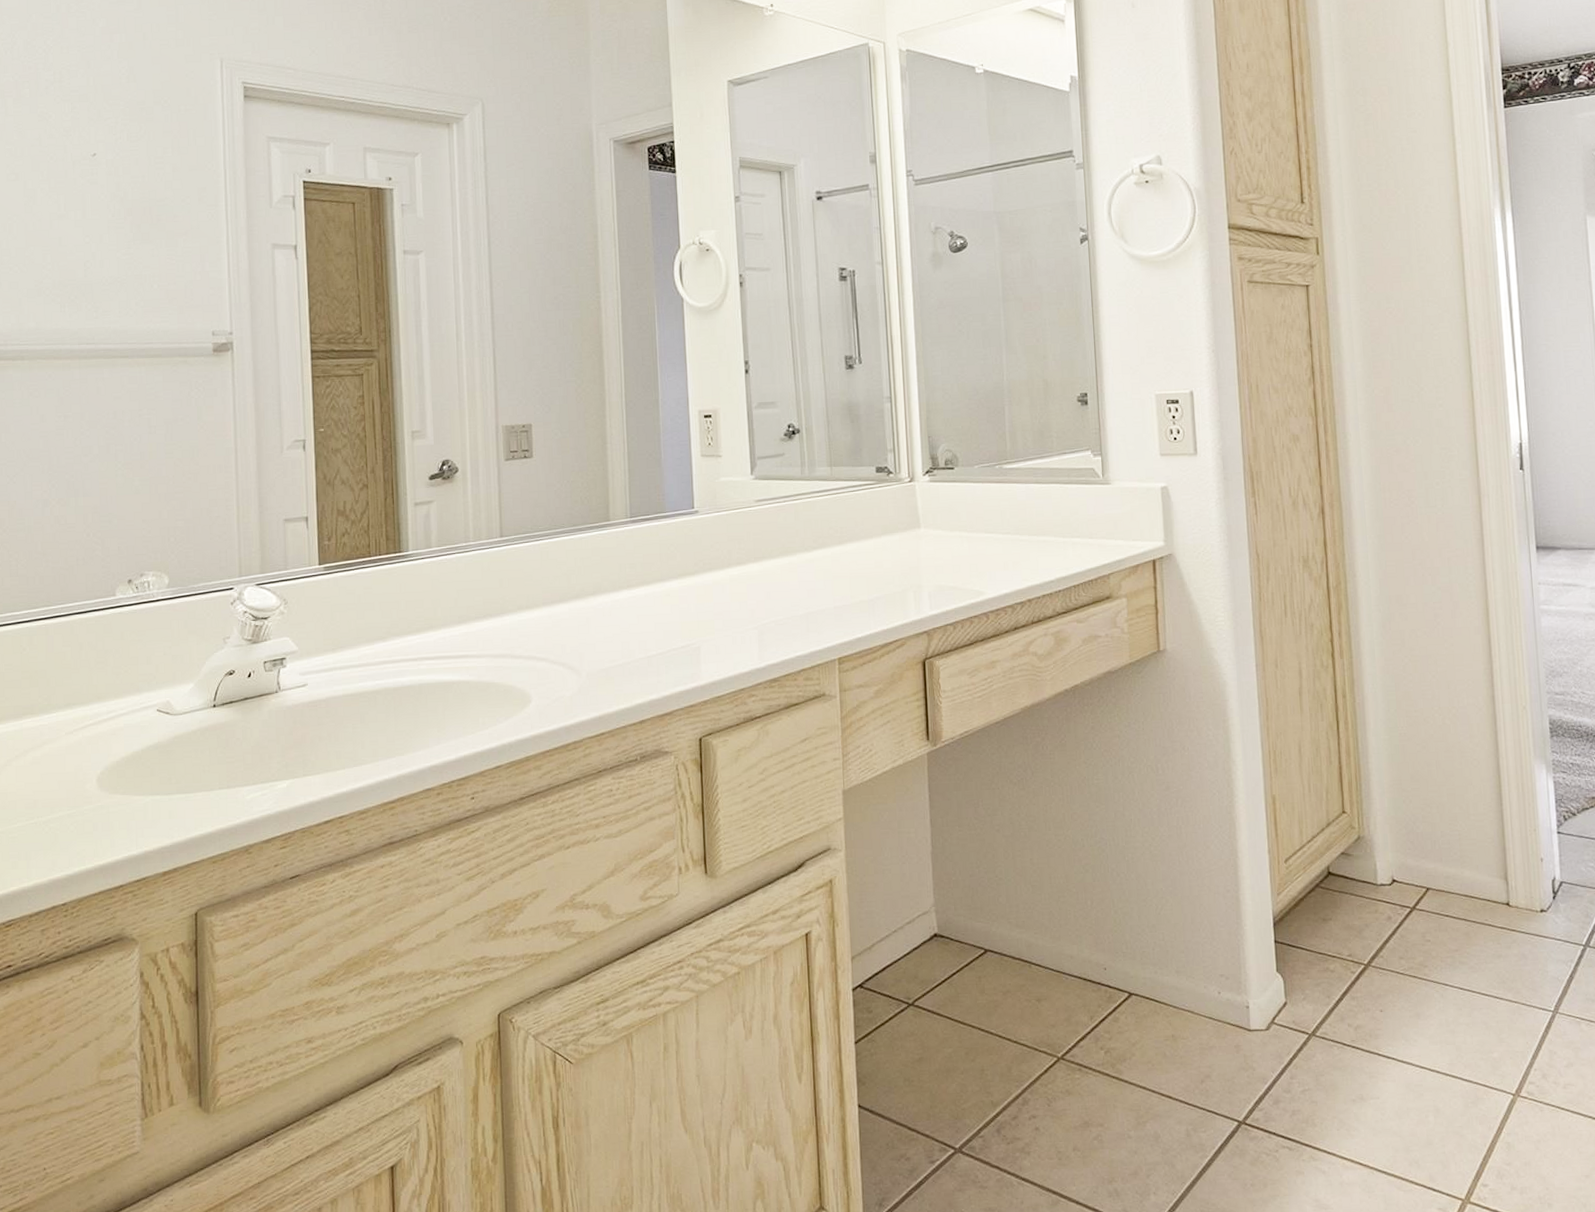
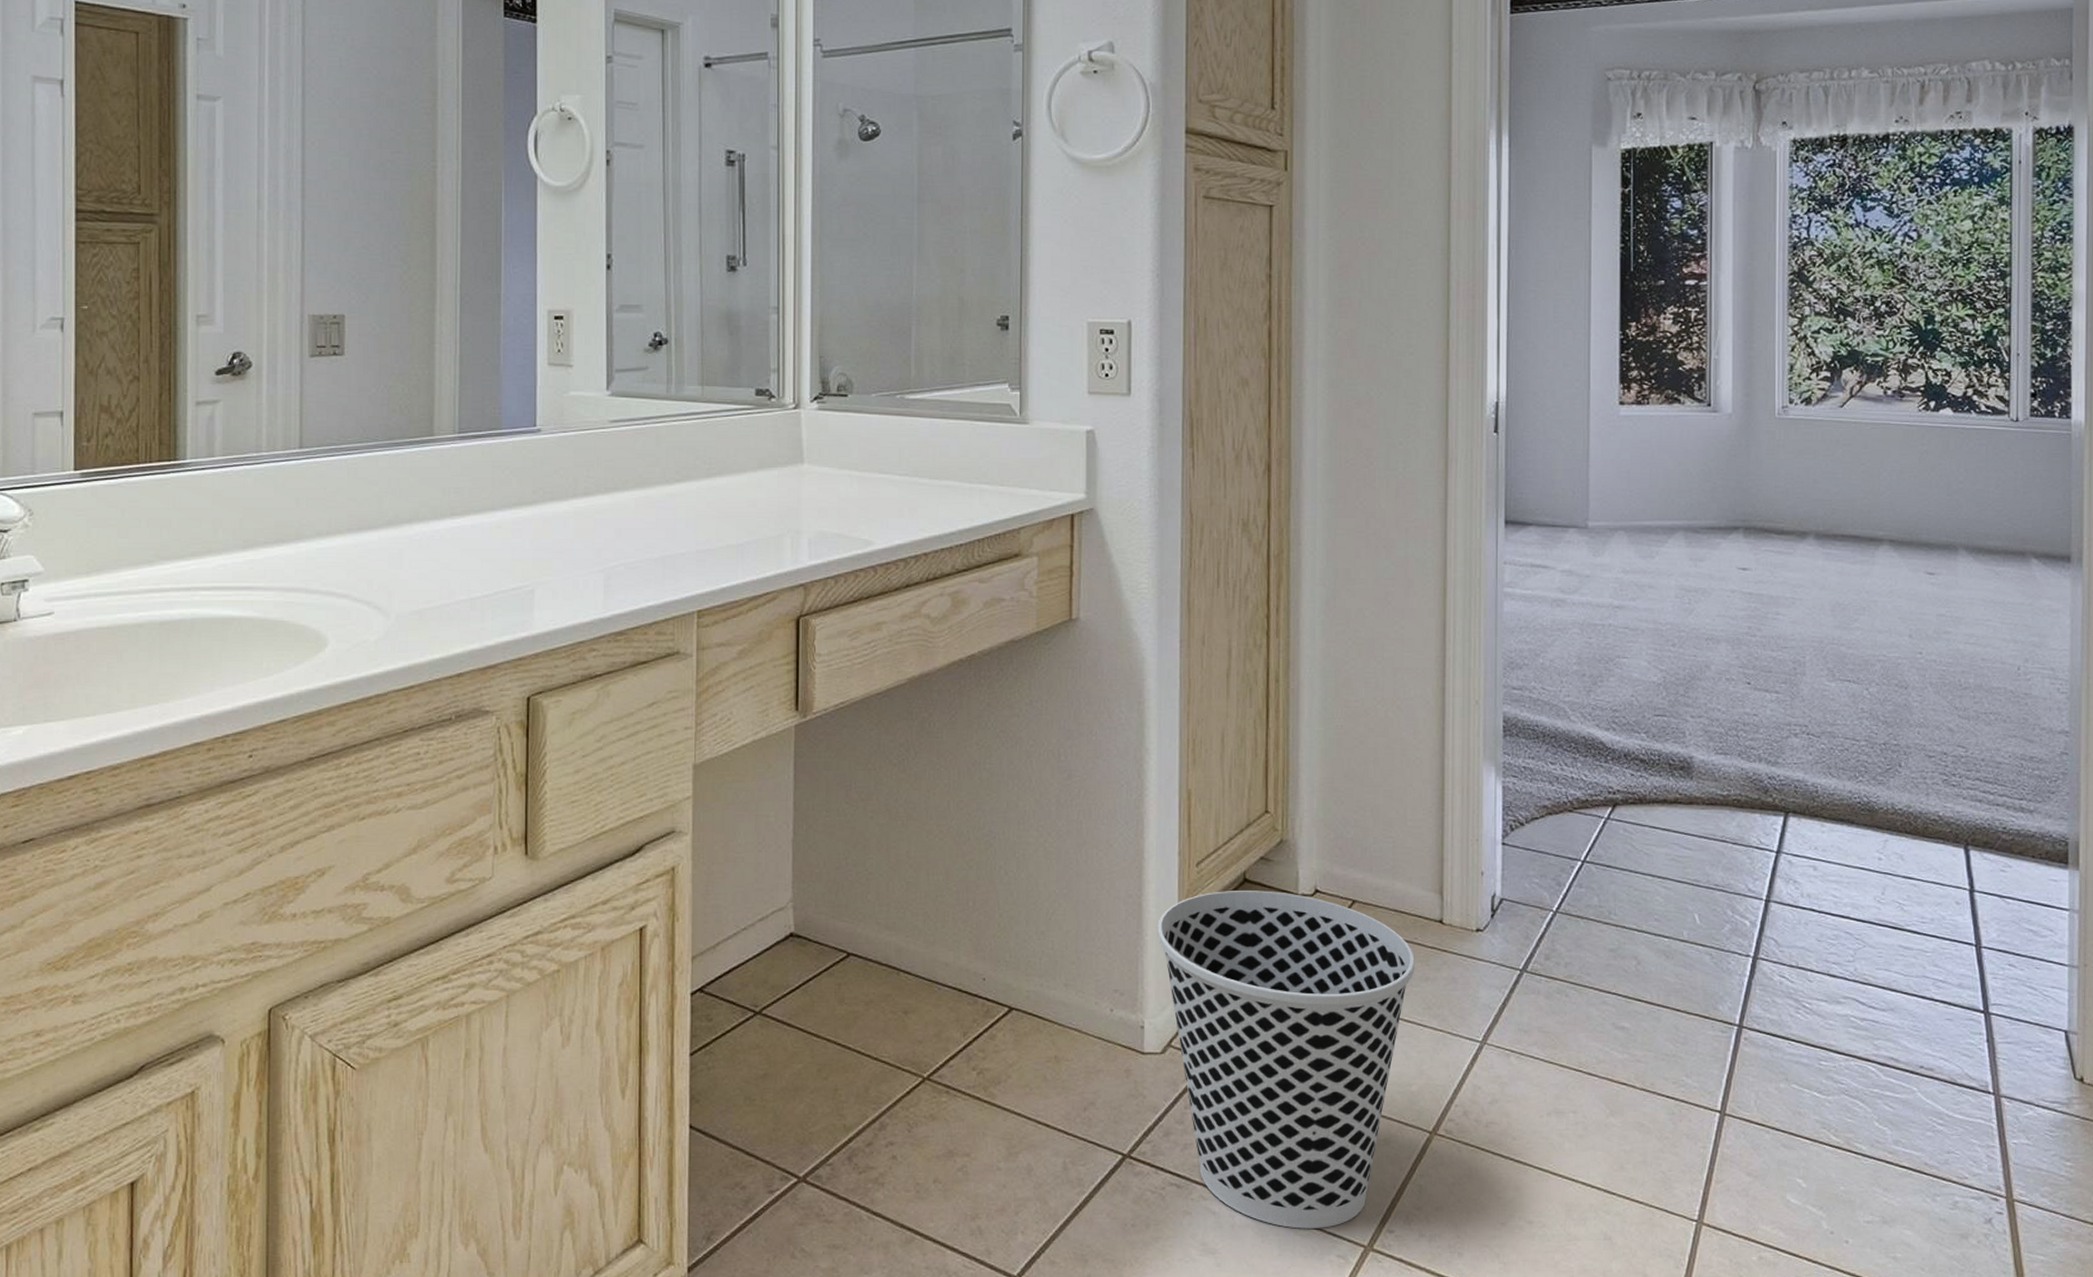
wastebasket: none [1254,882,1488,1185] -> present [1157,890,1415,1229]

